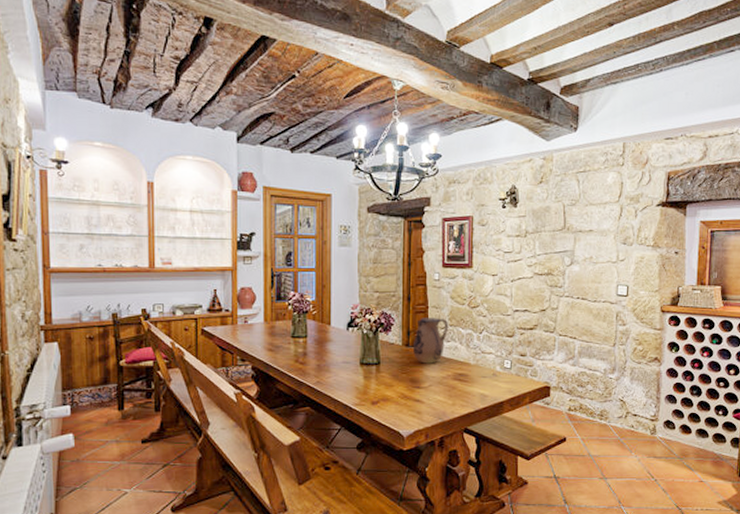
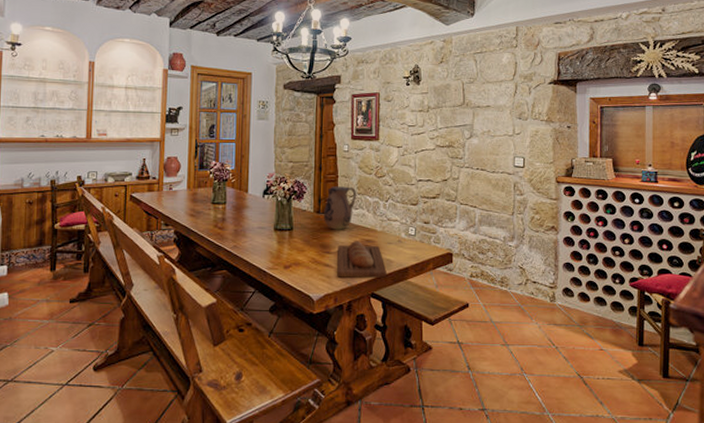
bread loaf: none [428,375,482,413] -> present [337,241,388,278]

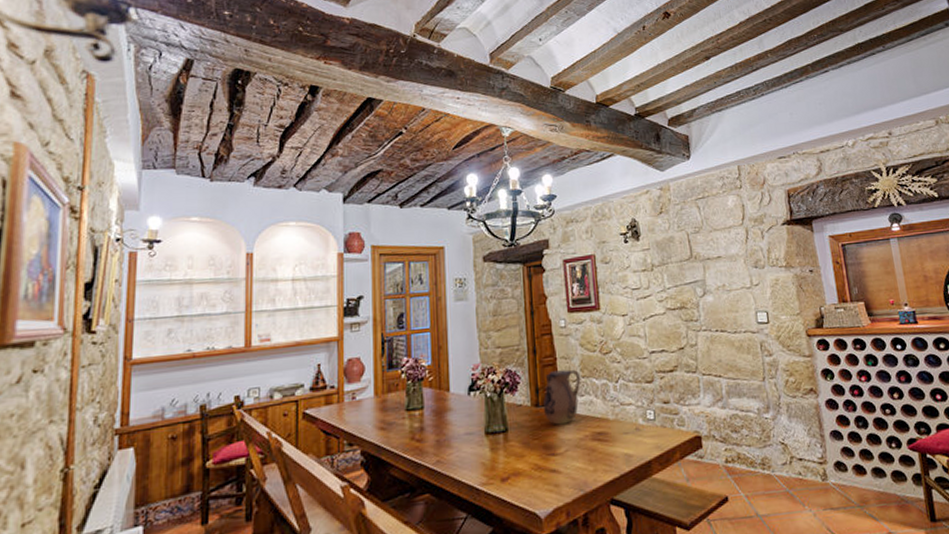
bread loaf: present [337,241,388,278] -> none [564,435,628,485]

